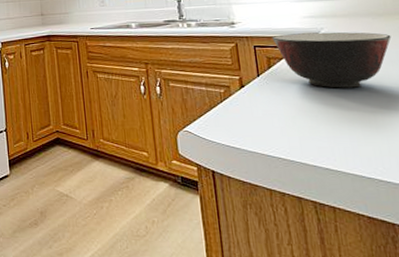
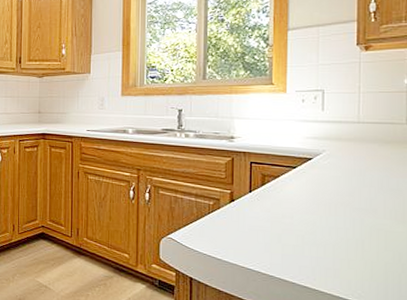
soup bowl: present [272,32,391,88] -> none [270,153,395,212]

